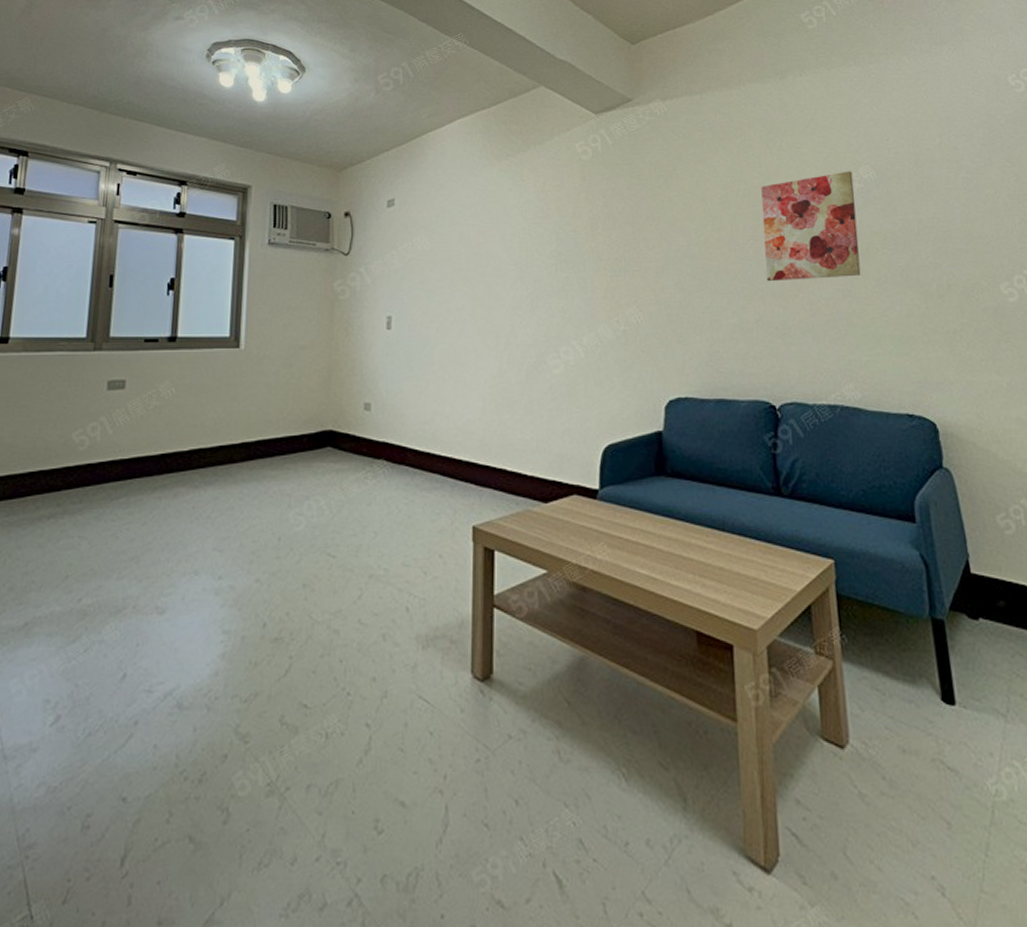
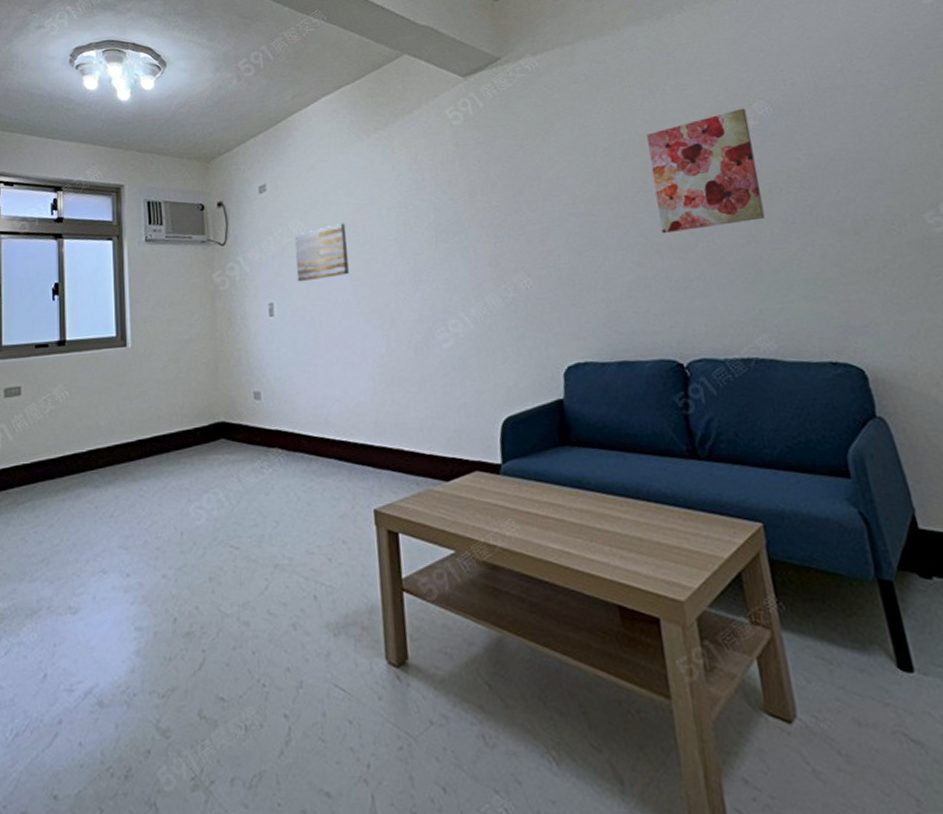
wall art: none [417,244,470,298] -> present [295,223,349,282]

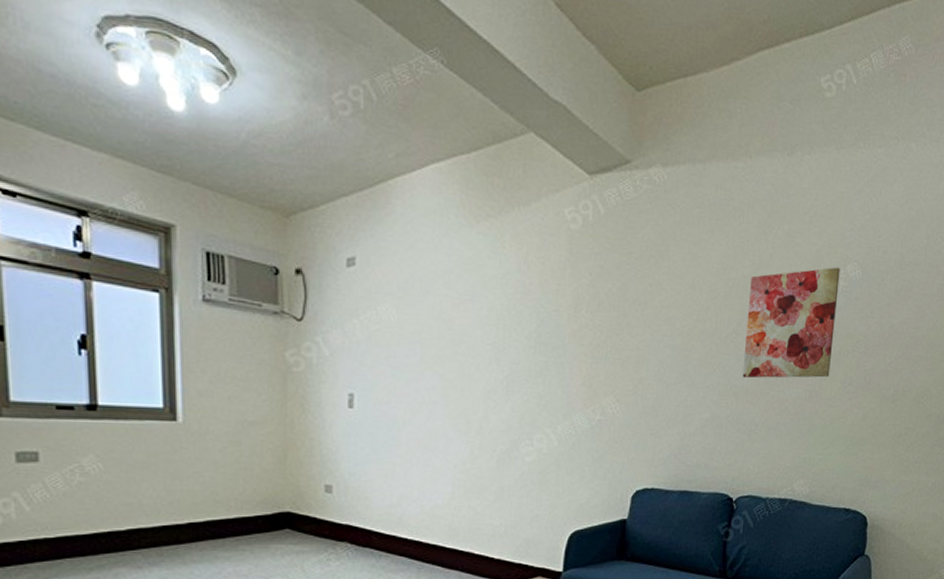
wall art: present [295,223,349,282] -> none [382,317,442,376]

